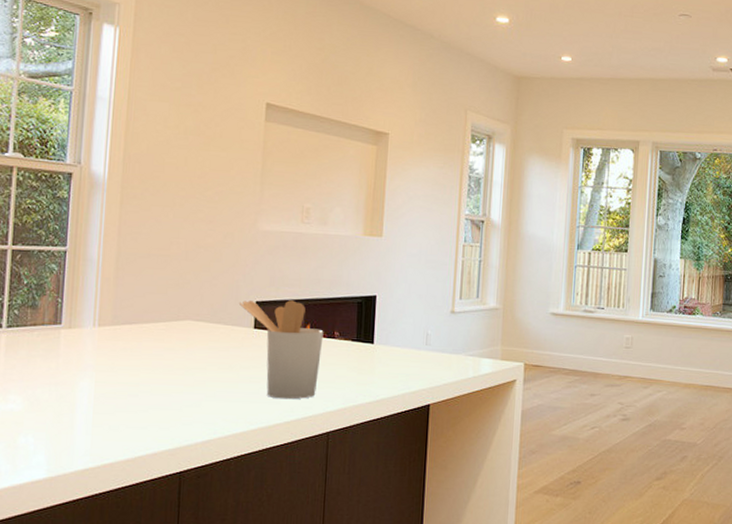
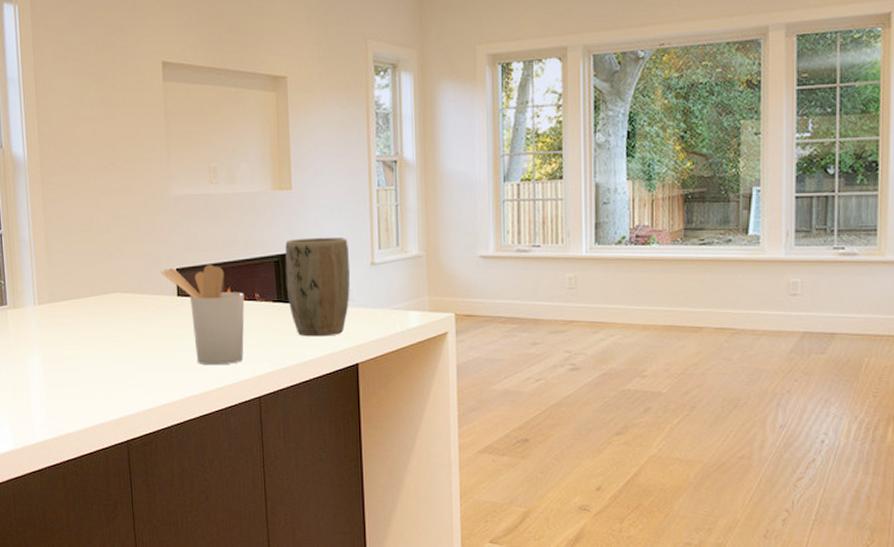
plant pot: none [367,282,432,377] -> present [285,237,350,337]

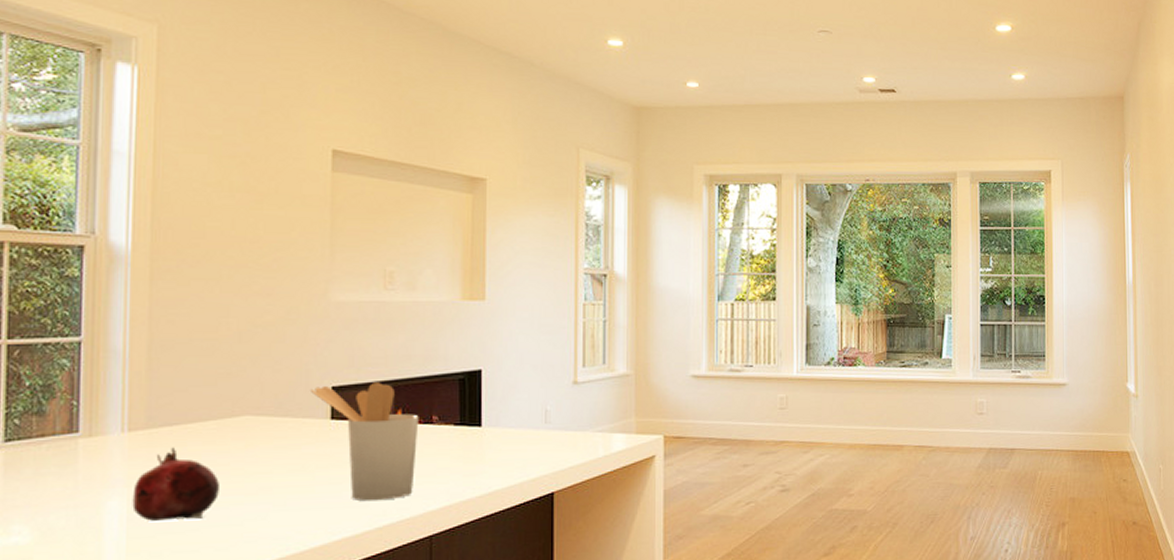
fruit: none [45,318,103,376] -> present [132,447,219,522]
plant pot: present [285,237,350,337] -> none [472,353,548,464]

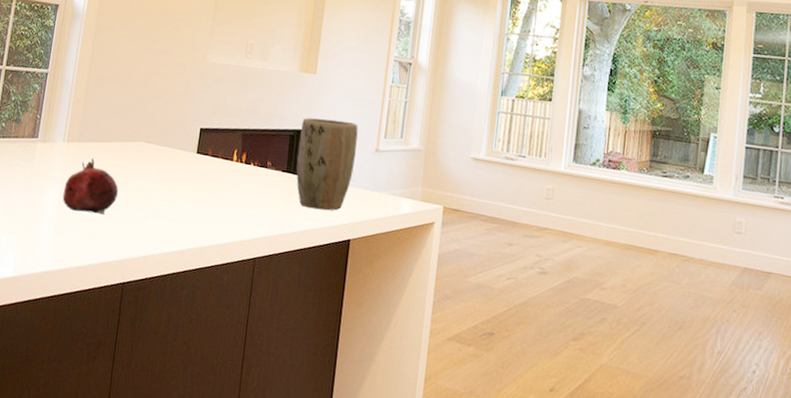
utensil holder: present [309,382,419,501] -> none [185,127,258,224]
plant pot: none [472,353,548,464] -> present [296,117,359,211]

